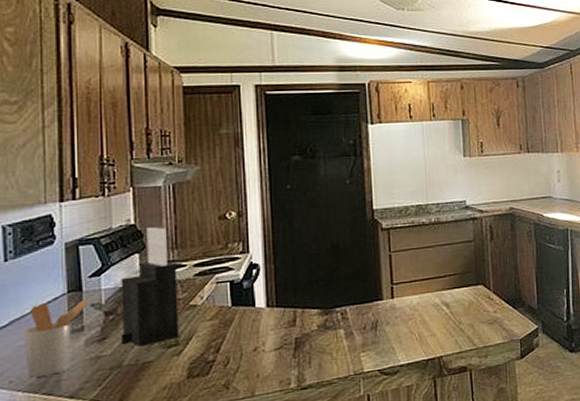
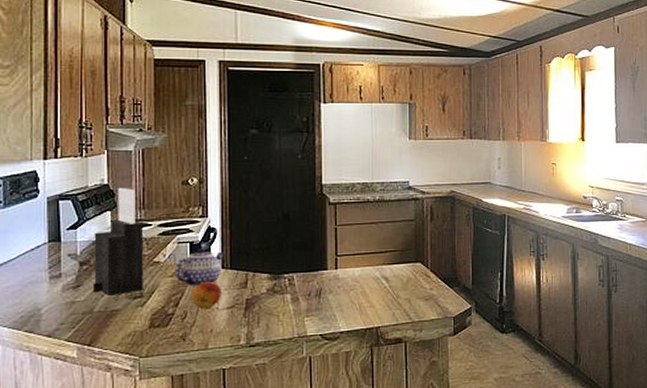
utensil holder: present [23,299,88,378] -> none [10,249,66,316]
teapot: none [214,286,269,330] -> present [175,248,224,287]
fruit: none [234,322,268,353] -> present [192,281,221,309]

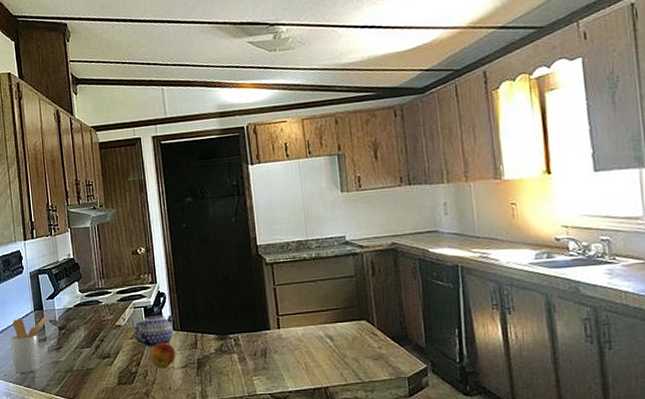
utensil holder: none [10,249,66,316] -> present [9,316,48,373]
knife block: present [92,188,144,296] -> none [67,260,110,356]

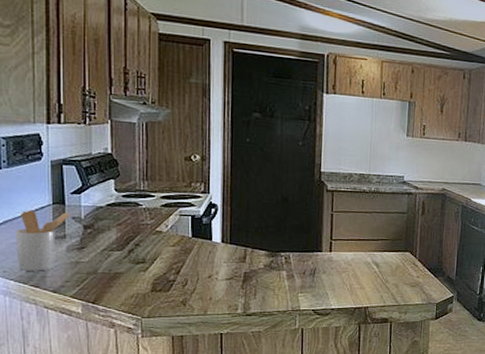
teapot: present [134,312,174,348] -> none [177,222,225,258]
fruit: present [150,342,176,368] -> none [193,253,221,279]

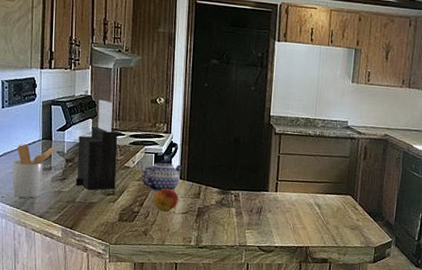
knife block: none [96,158,147,259] -> present [75,100,118,190]
teapot: none [177,222,225,258] -> present [141,159,183,192]
fruit: none [193,253,221,279] -> present [154,188,178,212]

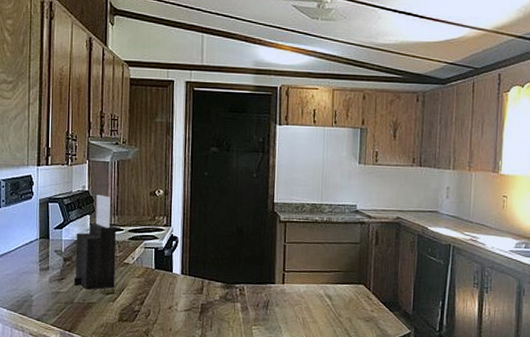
utensil holder: present [12,144,56,198] -> none [9,244,53,300]
teapot: present [141,159,183,192] -> none [141,254,184,289]
fruit: present [154,188,178,212] -> none [155,284,180,310]

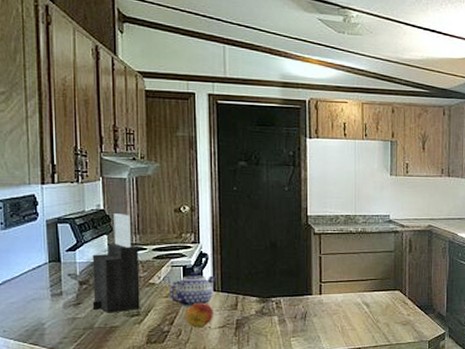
teapot: none [141,254,184,289] -> present [169,272,216,307]
fruit: none [155,284,180,310] -> present [186,302,213,328]

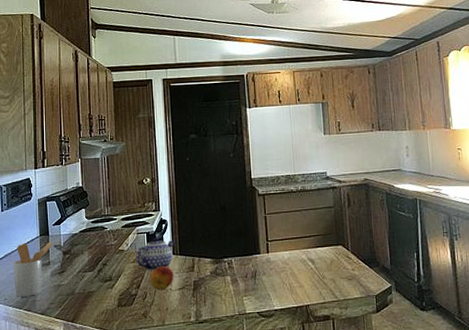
utensil holder: none [13,269,66,329] -> present [13,241,53,297]
knife block: present [92,213,140,313] -> none [73,189,112,279]

